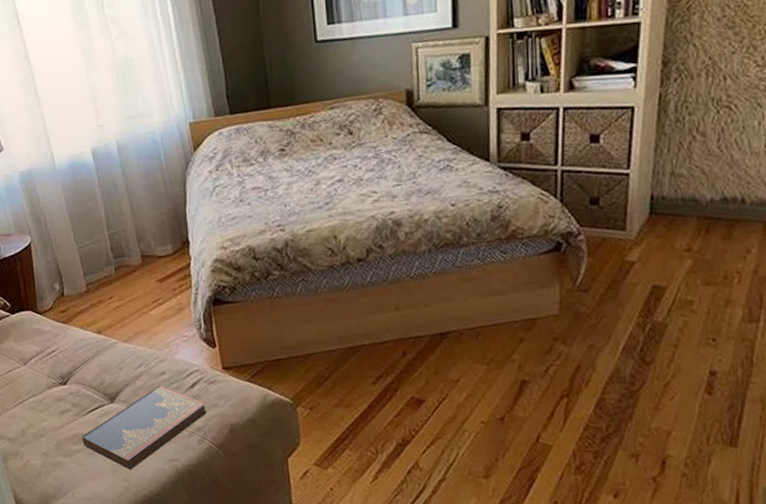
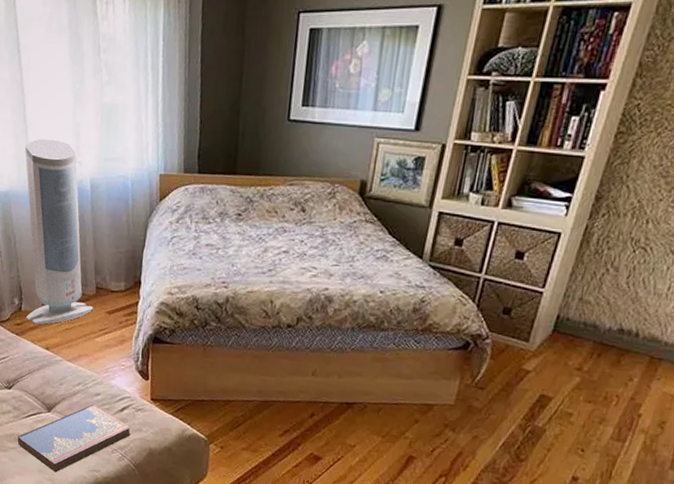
air purifier: none [41,106,143,308] -> present [25,138,94,325]

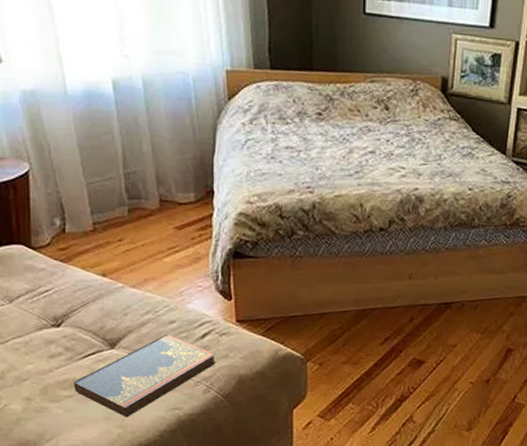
air purifier: present [25,138,94,325] -> none [53,27,159,248]

